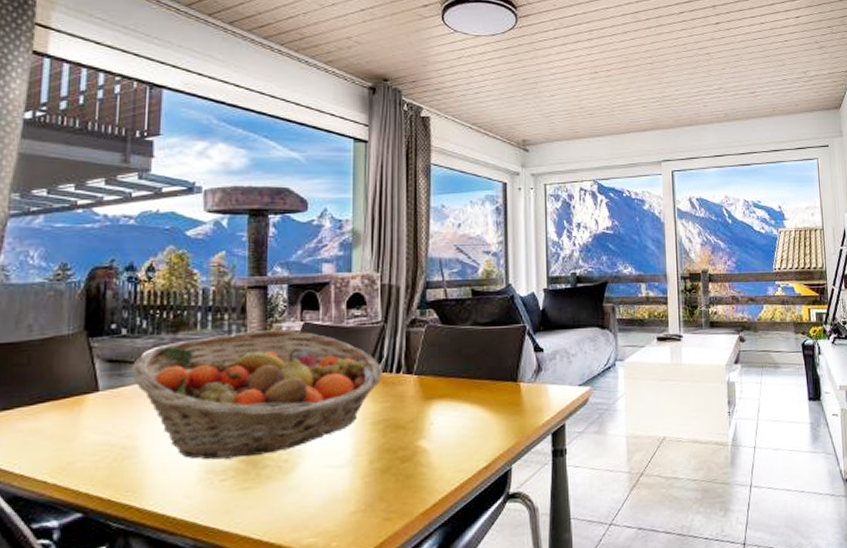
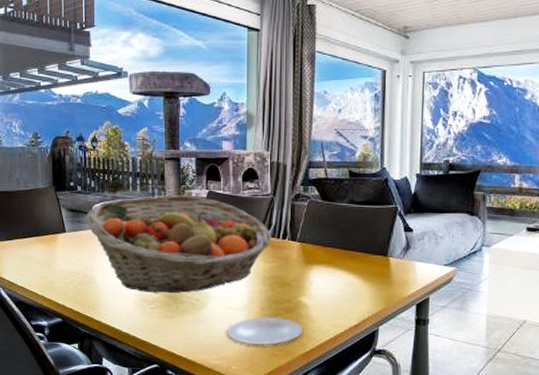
plate: none [325,469,422,511] -> present [227,316,302,346]

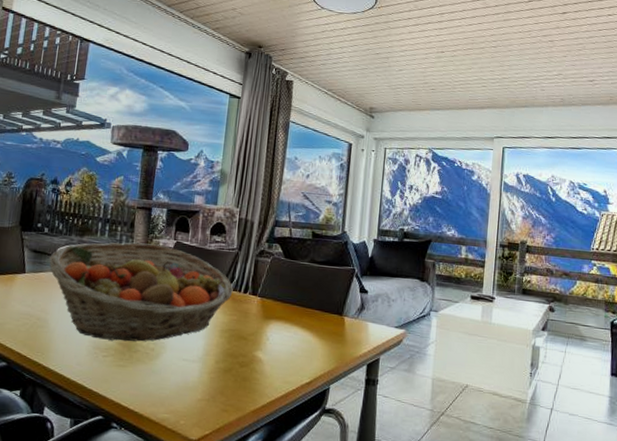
plate: present [227,316,302,346] -> none [178,369,256,400]

